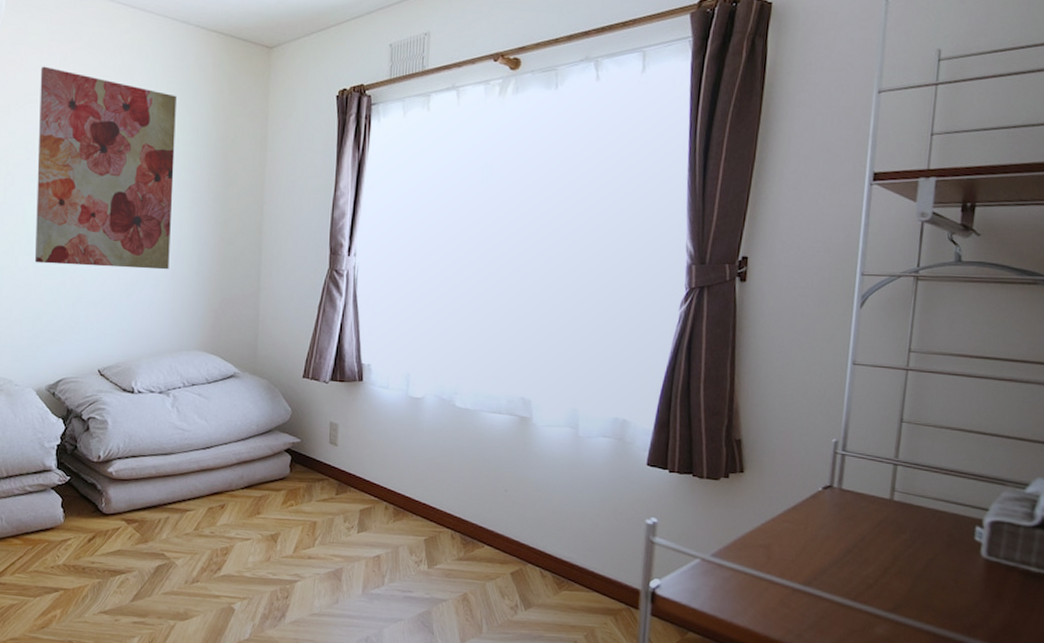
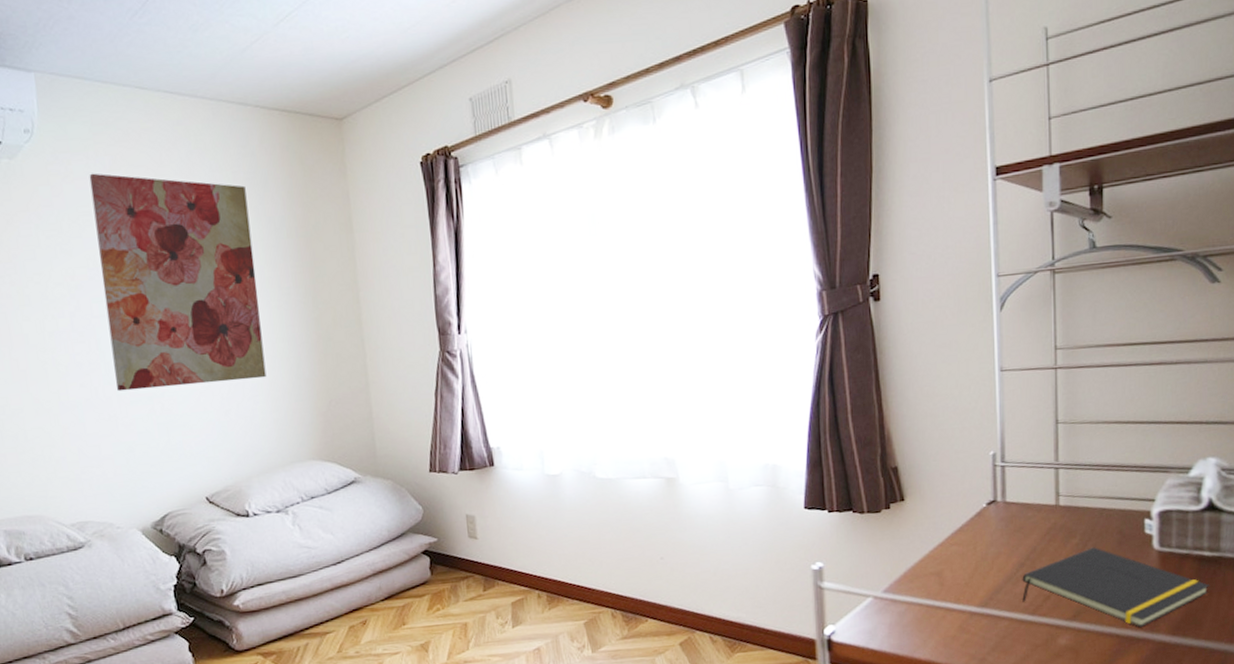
notepad: none [845,545,1033,630] -> present [1022,547,1210,627]

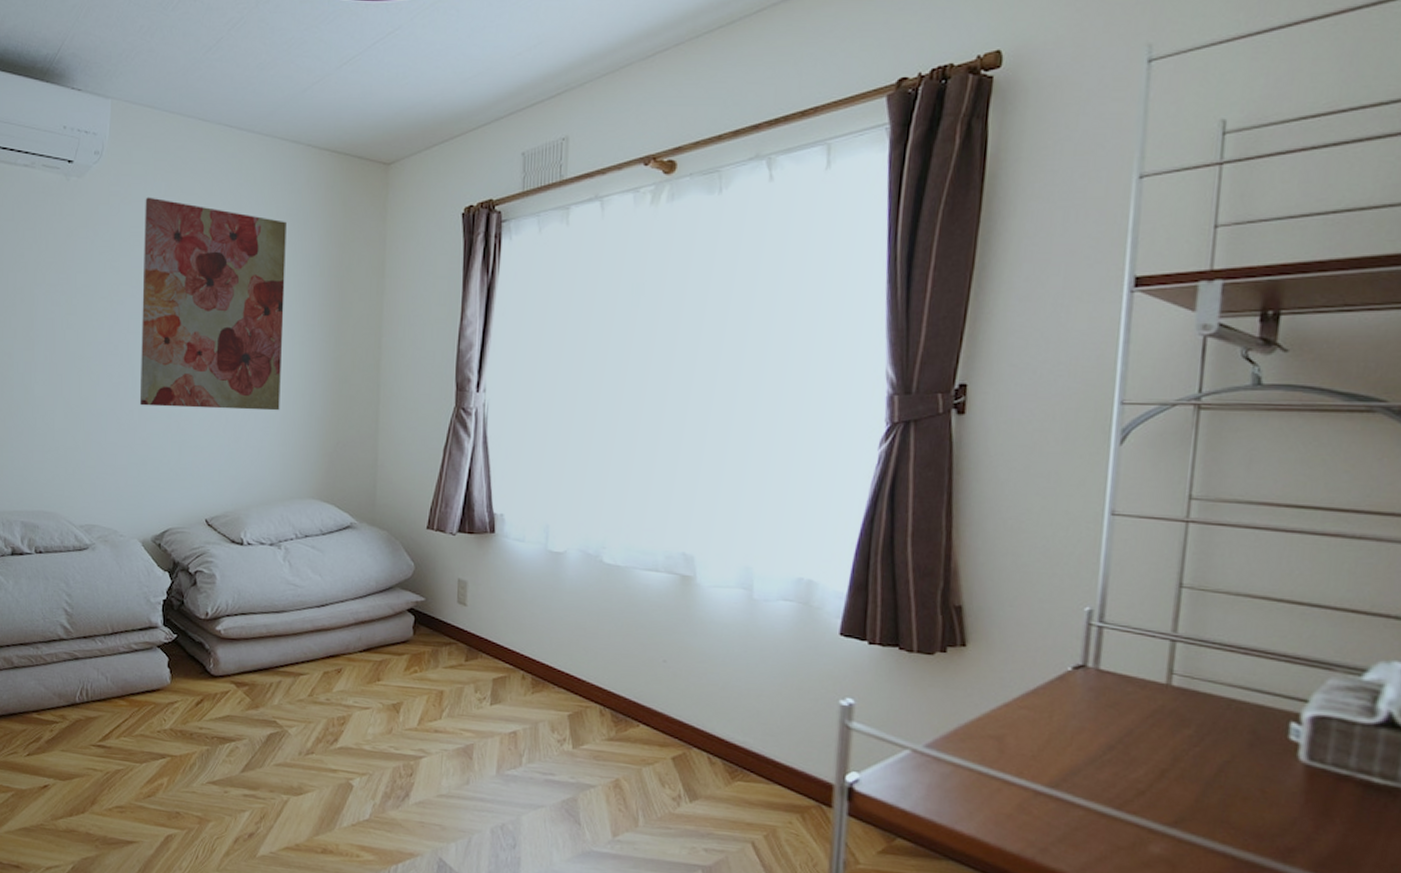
notepad: present [1022,547,1210,627] -> none [1106,743,1377,854]

